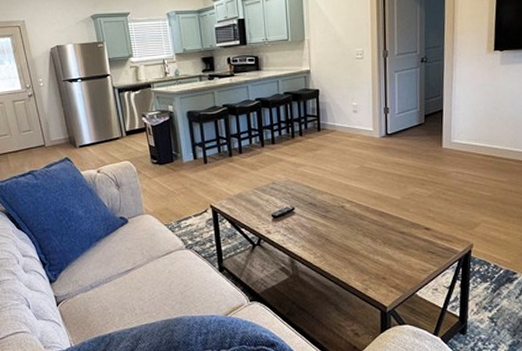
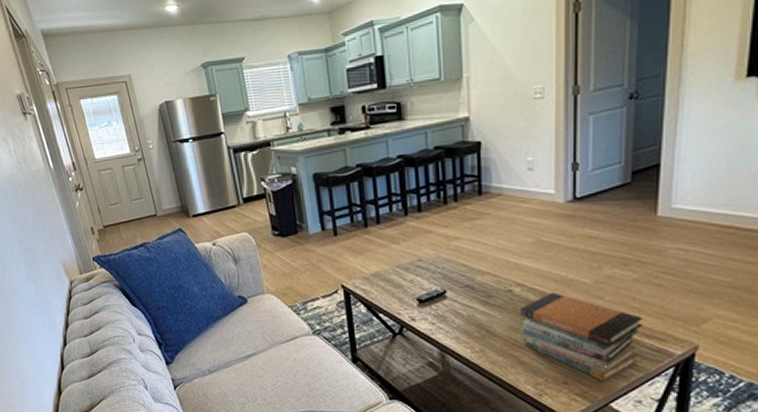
book stack: none [351,206,436,276] -> present [521,292,643,382]

